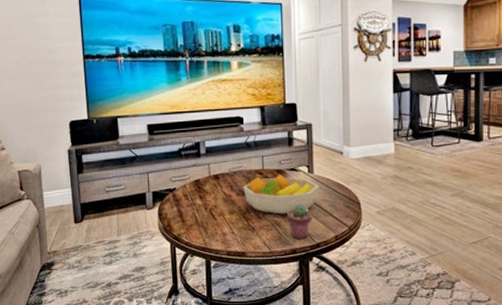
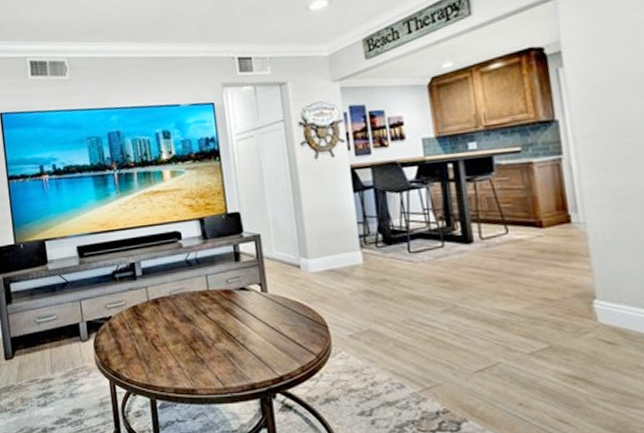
fruit bowl: present [243,175,320,215] -> none [187,295,277,343]
potted succulent: present [286,203,311,240] -> none [240,329,271,372]

